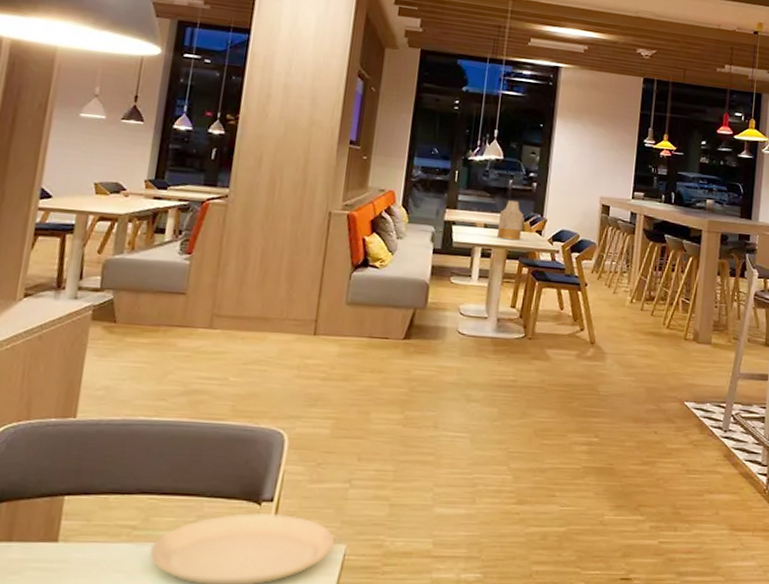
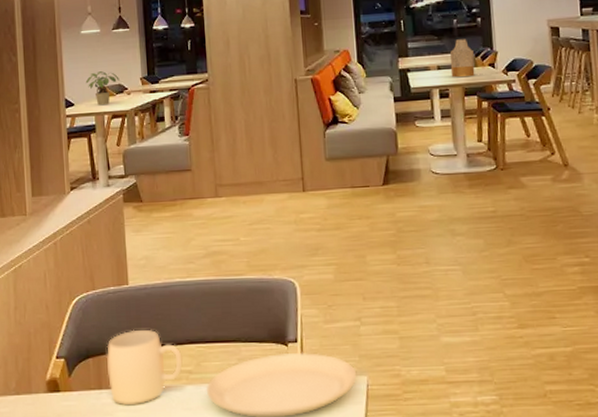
mug: none [22,472,128,564] -> present [106,329,183,406]
potted plant: none [72,164,118,204] -> present [85,71,119,106]

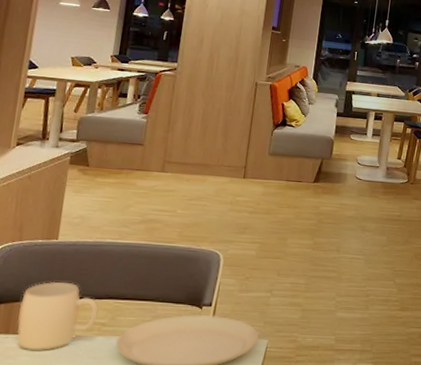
potted plant: present [85,71,119,106] -> none [54,42,90,74]
vase: present [450,39,475,78] -> none [387,75,408,107]

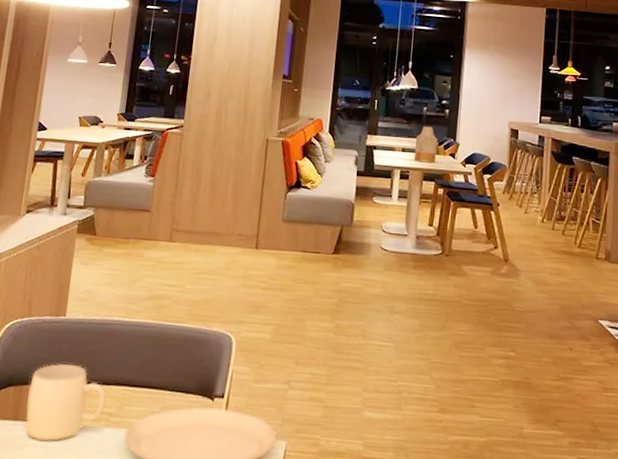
vase: none [387,75,408,107] -> present [413,126,438,164]

